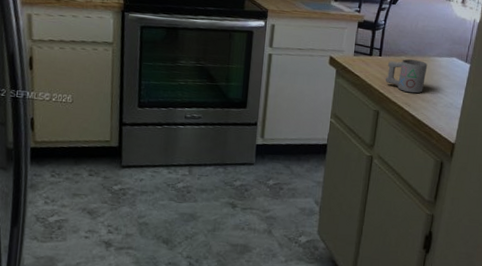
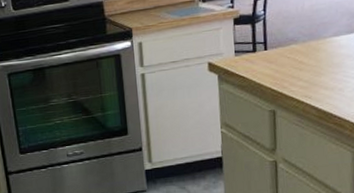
mug: present [385,59,428,94] -> none [275,45,325,84]

